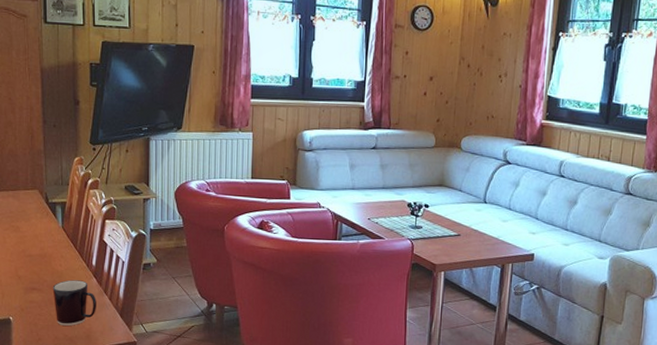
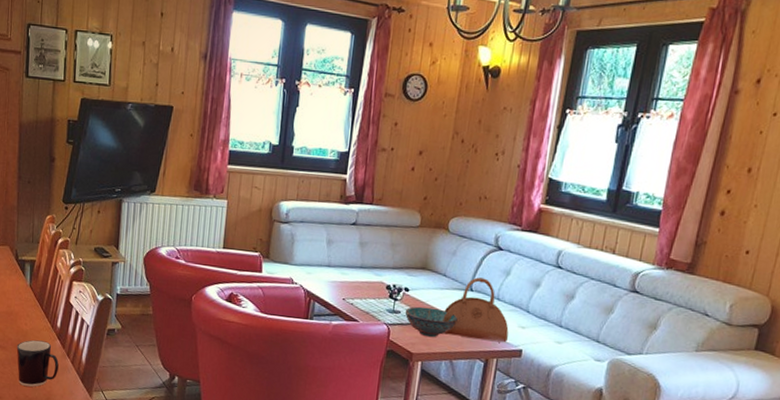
bowl: none [426,221,475,249] -> present [405,306,458,338]
handbag: none [461,190,521,249] -> present [442,277,509,343]

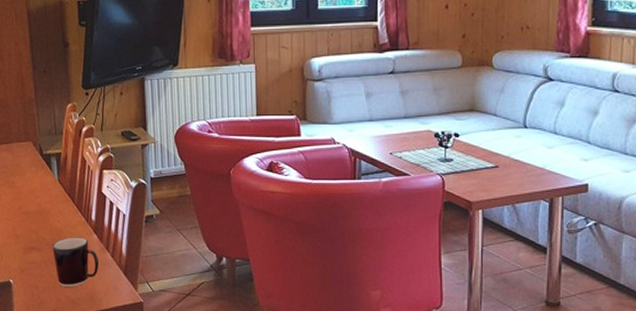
bowl: present [405,306,458,338] -> none [457,151,515,183]
handbag: present [442,277,509,343] -> none [499,113,571,179]

